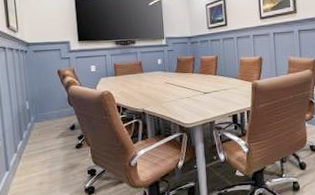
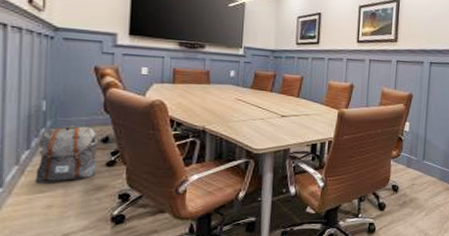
backpack: none [27,118,69,166] -> present [35,125,99,183]

